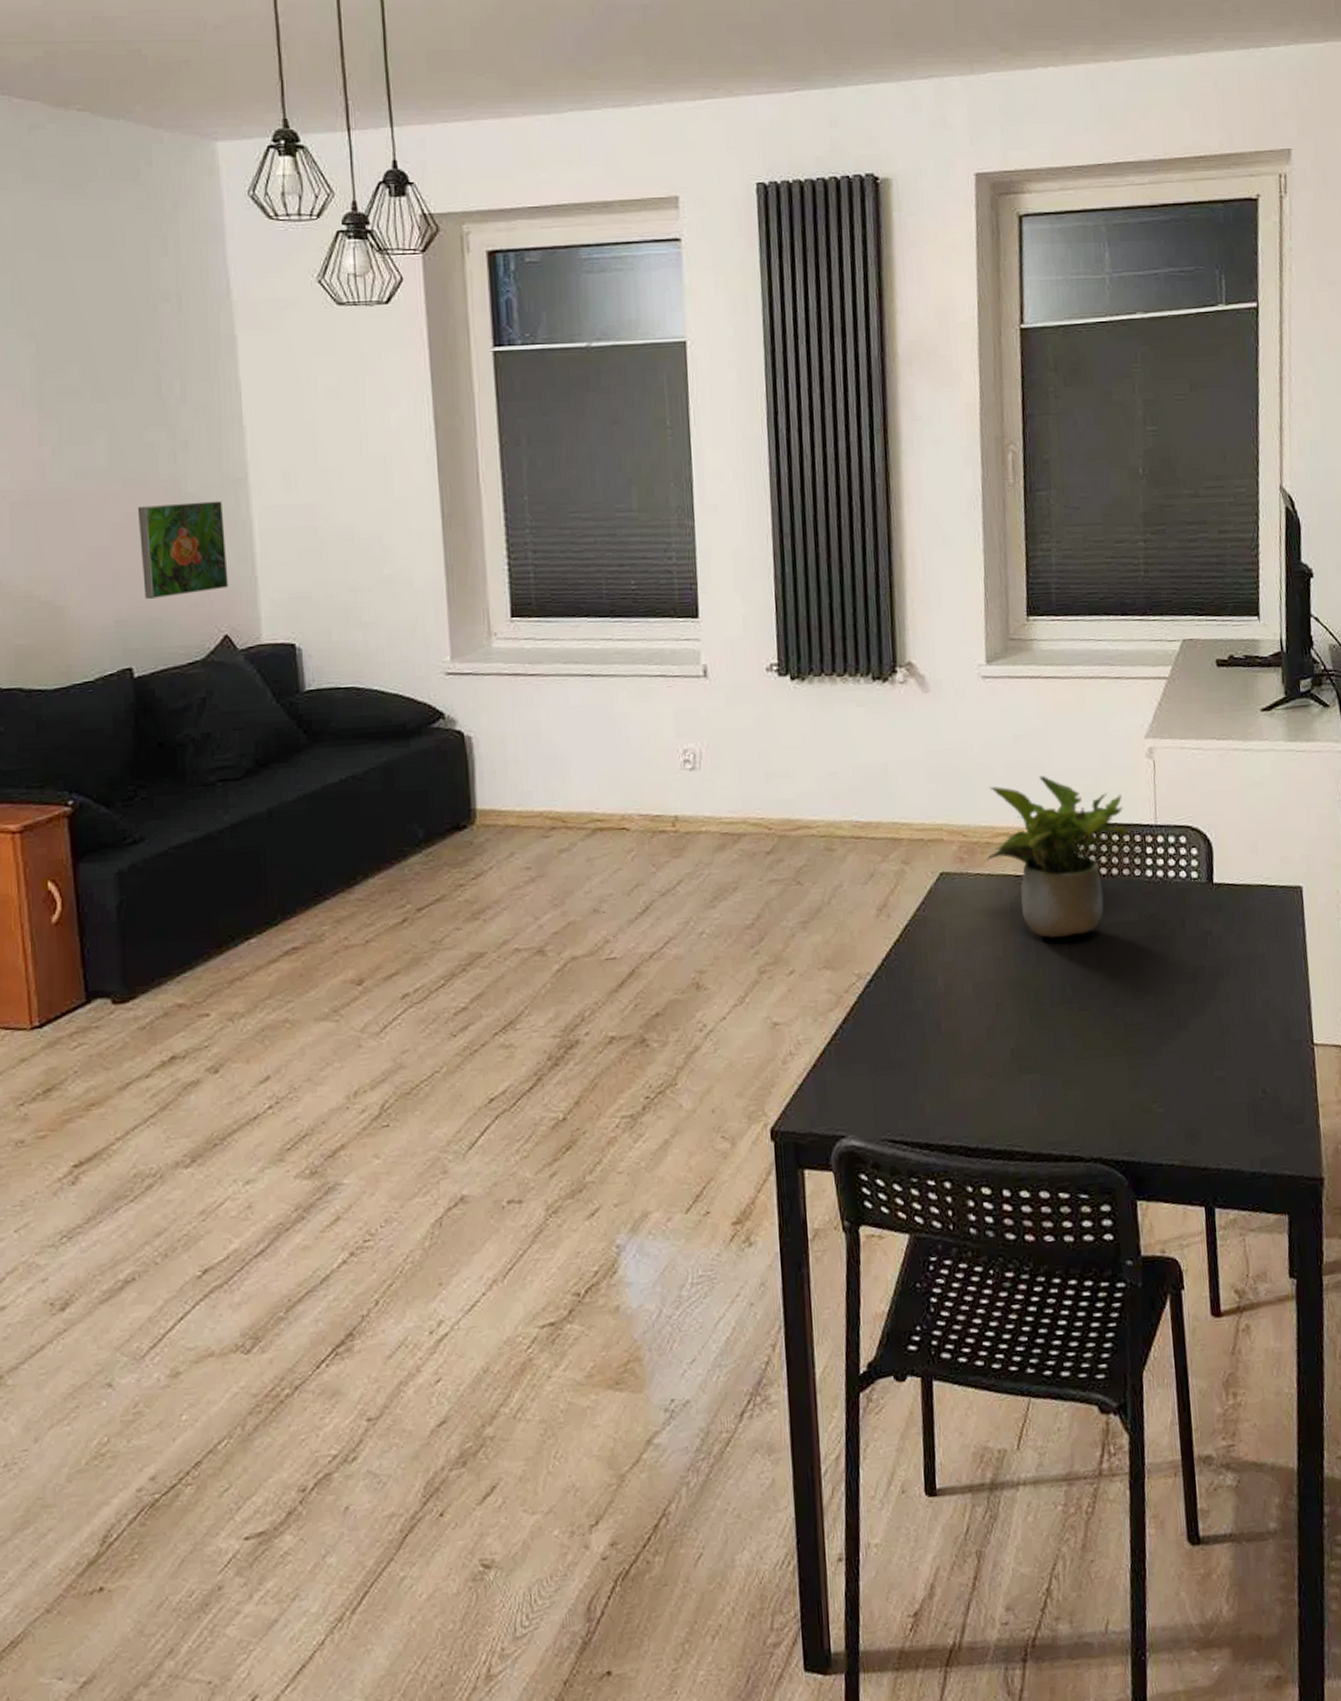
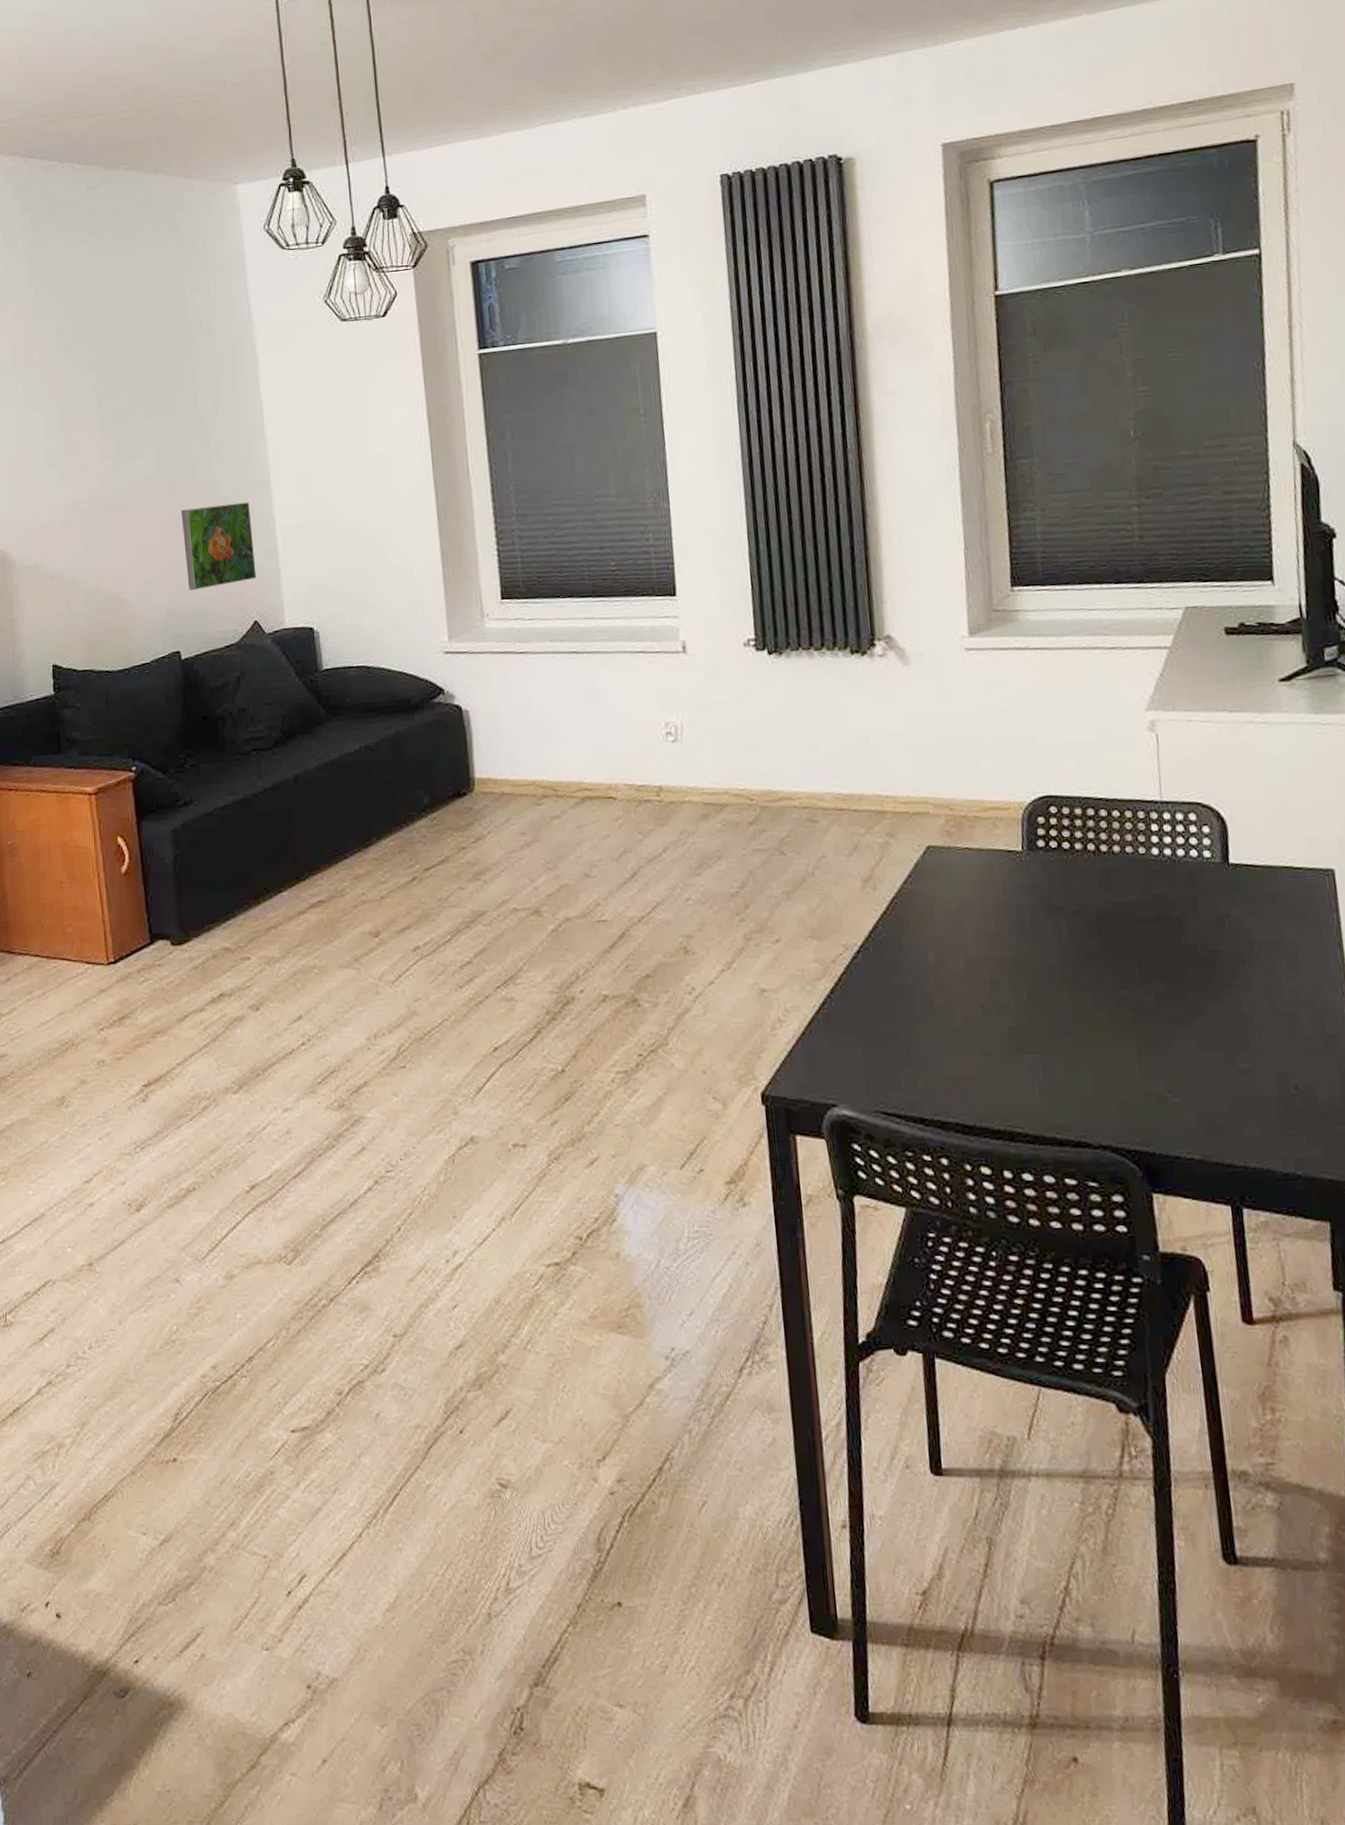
potted plant: present [984,776,1128,939] -> none [973,749,1130,916]

